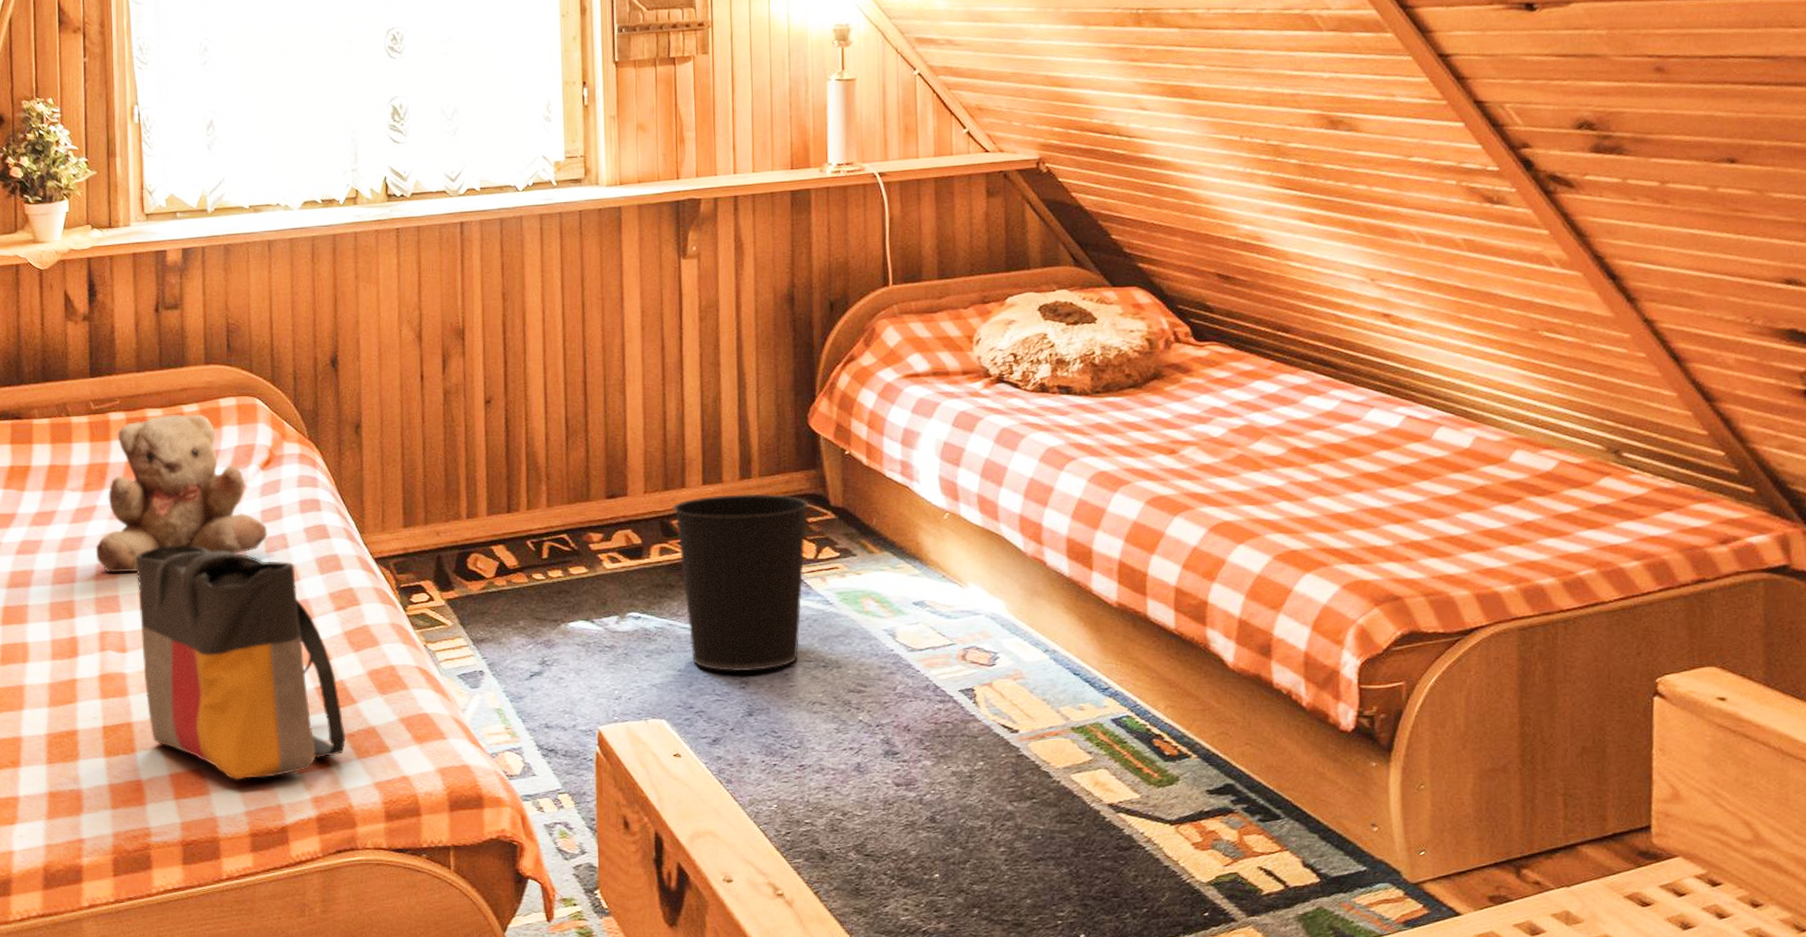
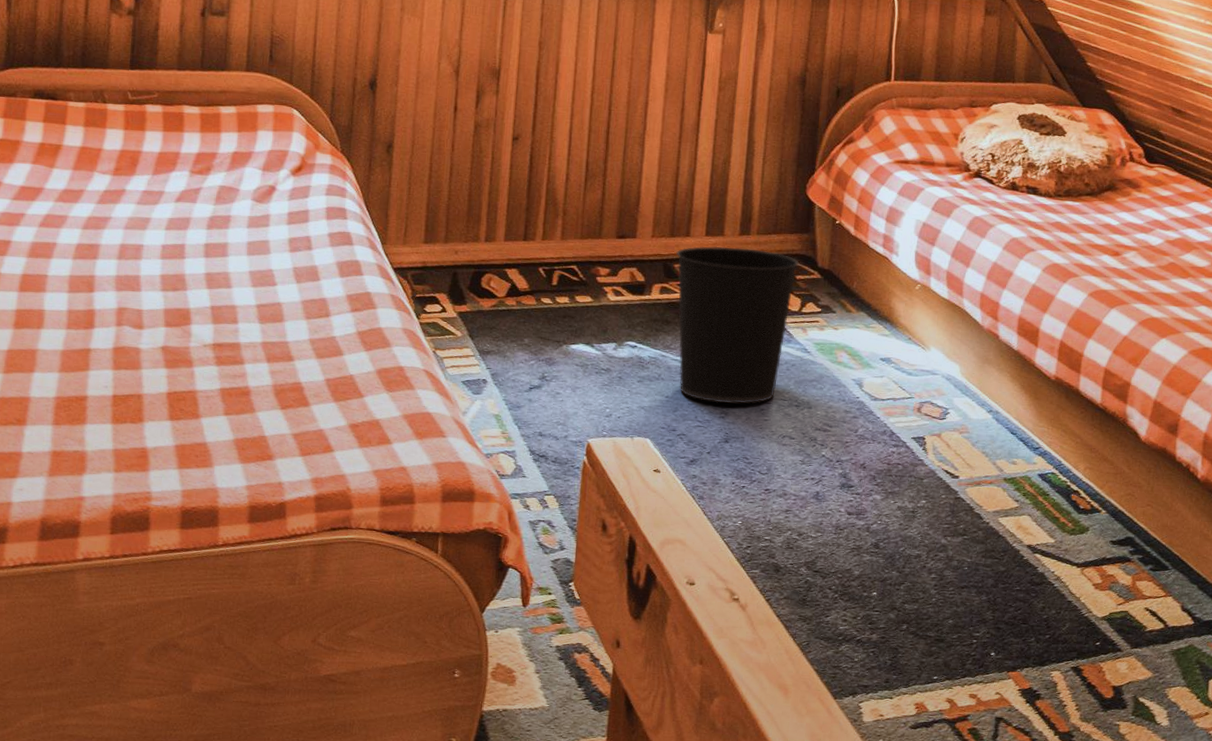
teddy bear: present [95,414,267,573] -> none [120,113,293,256]
tote bag: present [135,546,346,780] -> none [158,234,350,457]

